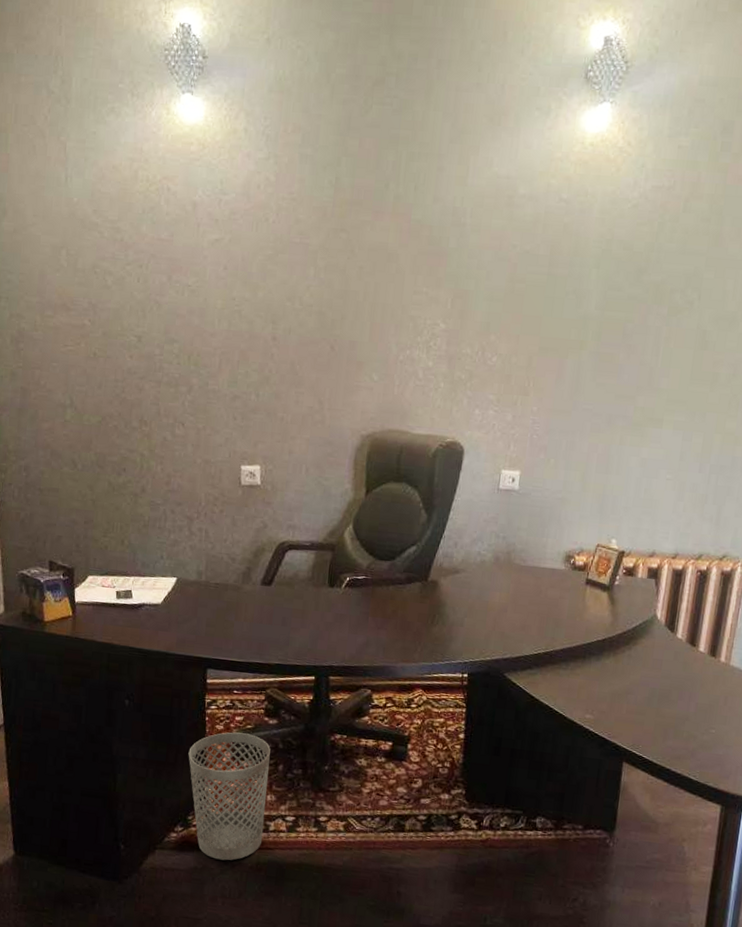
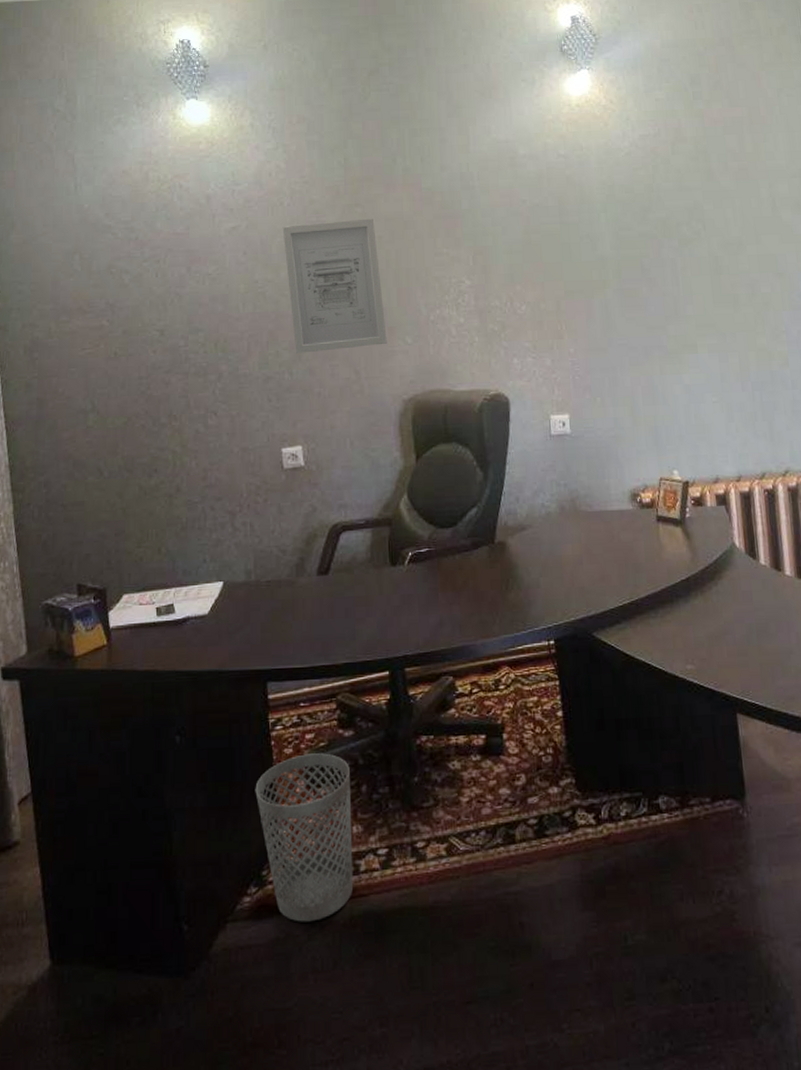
wall art: none [264,244,358,379] -> present [282,218,387,353]

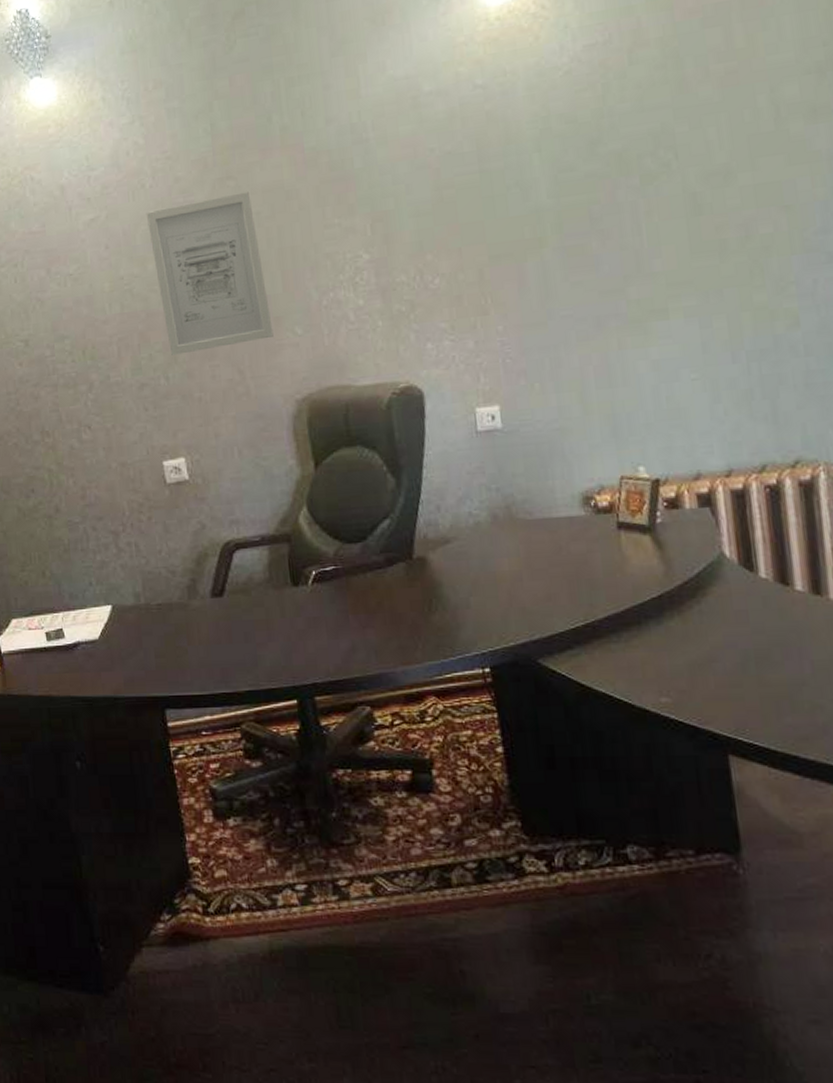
wastebasket: present [255,753,354,922] -> none [161,784,271,953]

